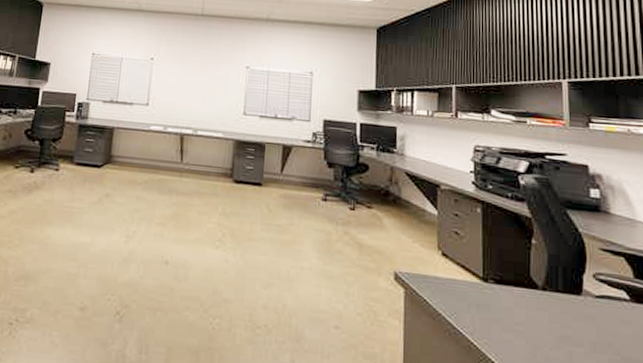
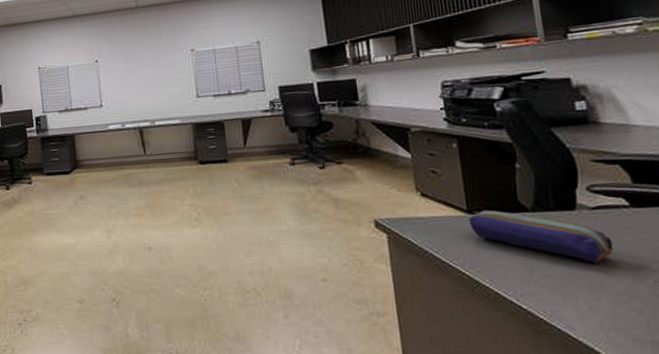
pencil case: none [484,280,611,354] -> present [469,209,613,263]

